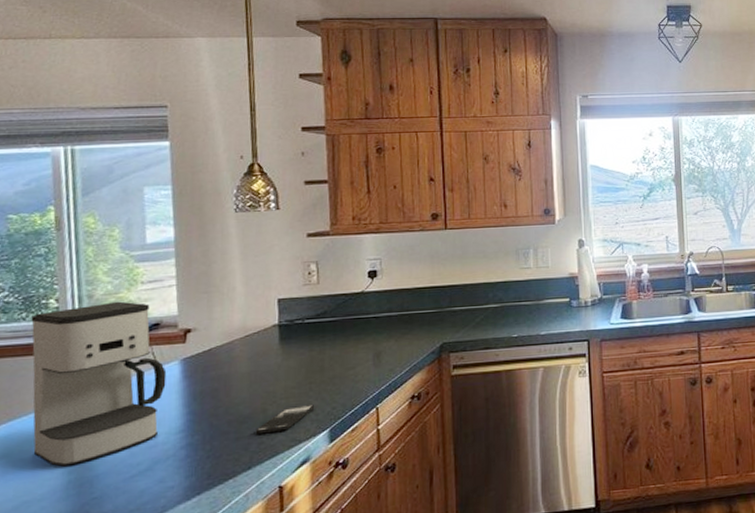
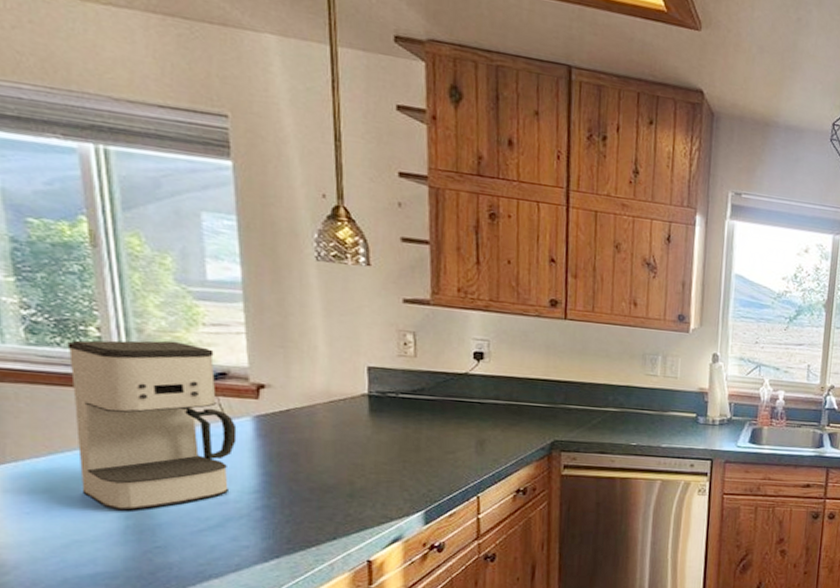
smartphone: present [255,405,315,435] -> none [341,483,409,506]

